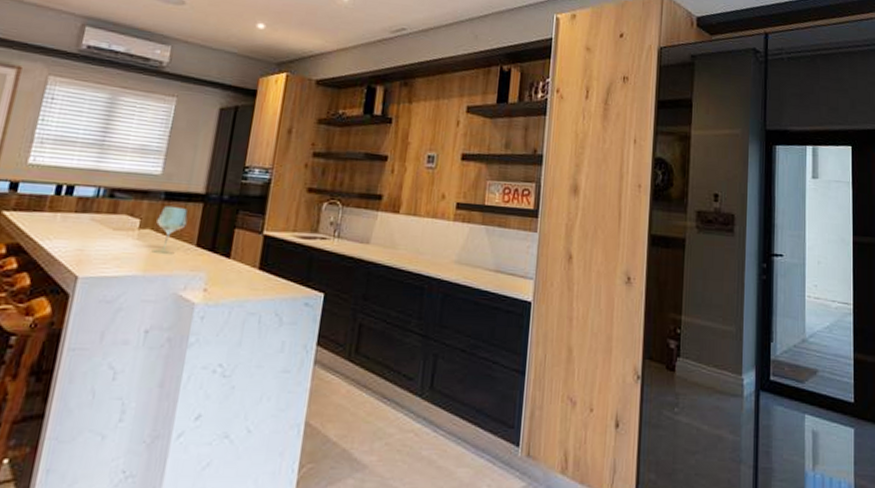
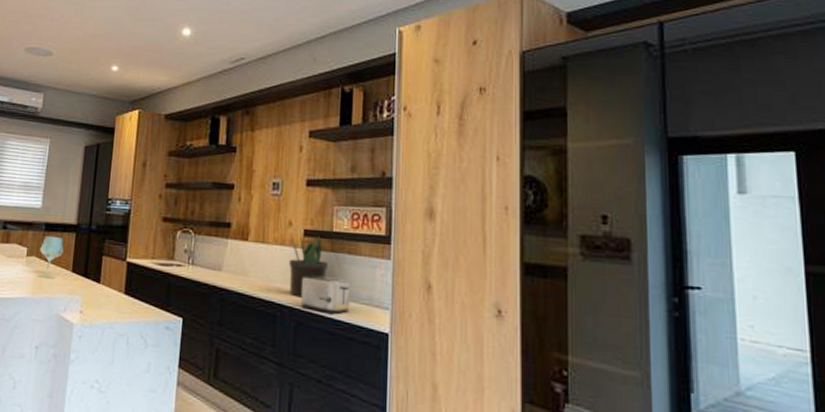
planter: none [439,204,479,270] -> present [288,231,329,298]
toaster: none [450,248,498,286] -> present [301,275,350,315]

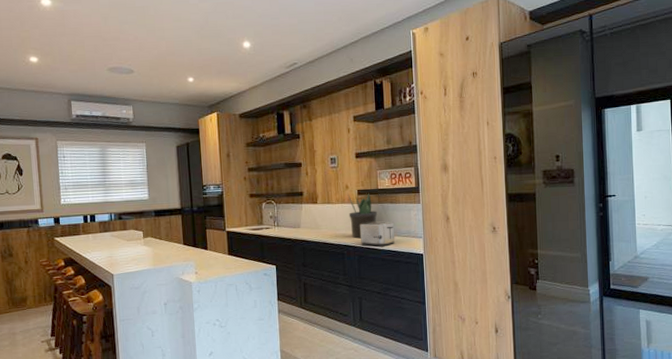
wine glass: present [36,235,65,280] -> none [153,219,174,253]

